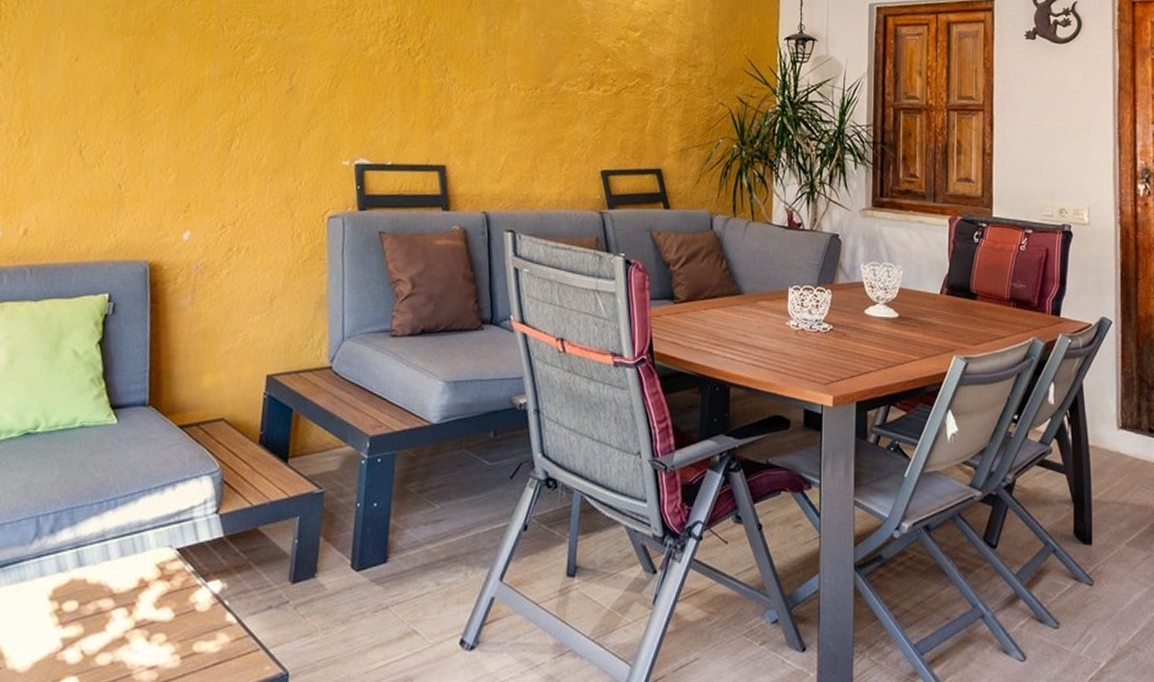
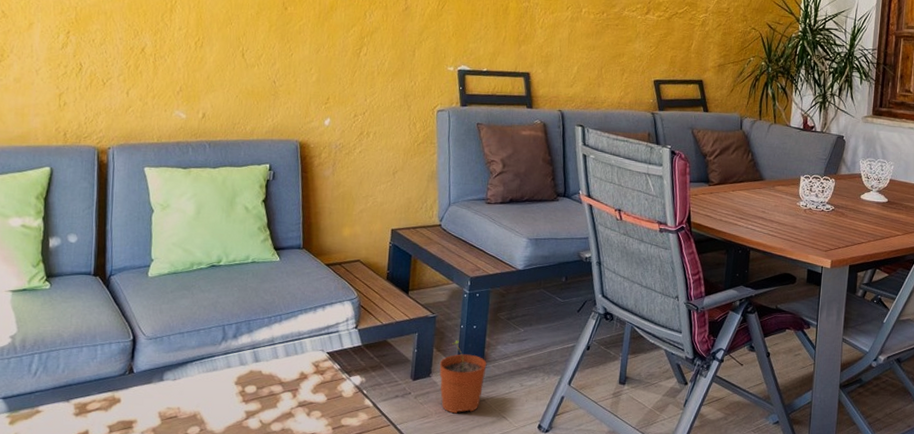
plant pot: none [327,524,391,629] -> present [439,340,487,414]

